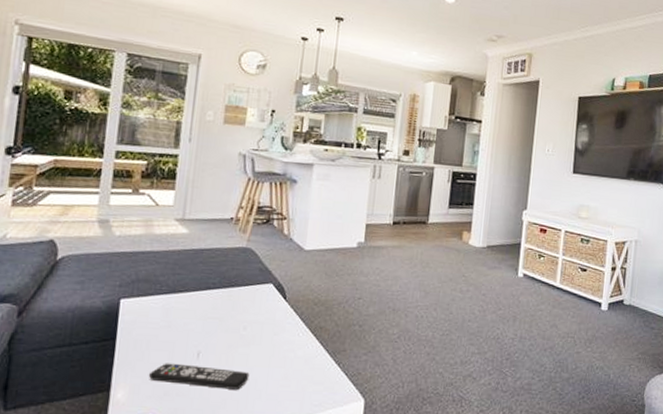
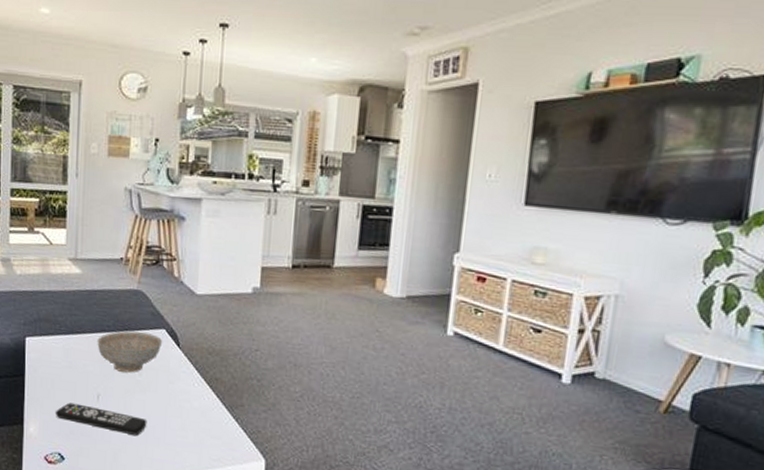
decorative bowl: none [200,287,270,328] -> present [97,331,163,373]

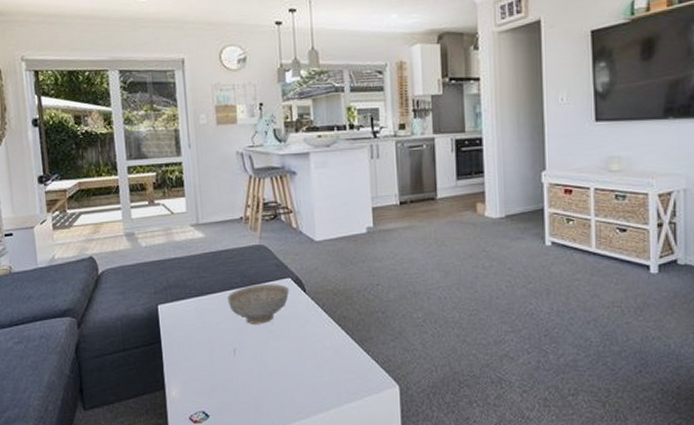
remote control: present [55,402,147,435] -> none [194,361,284,382]

